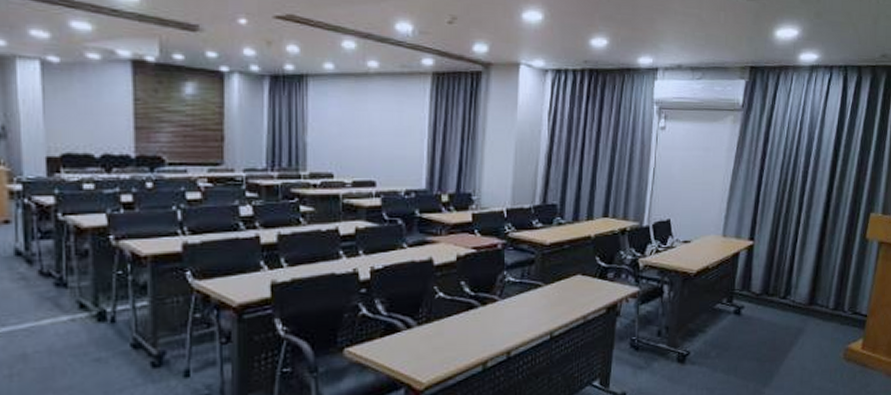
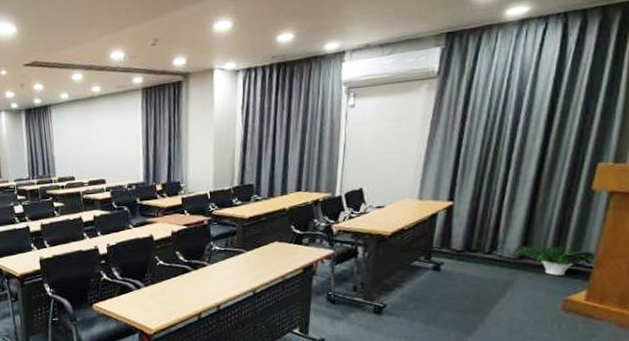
potted plant: none [804,292,870,323] -> present [513,246,596,276]

